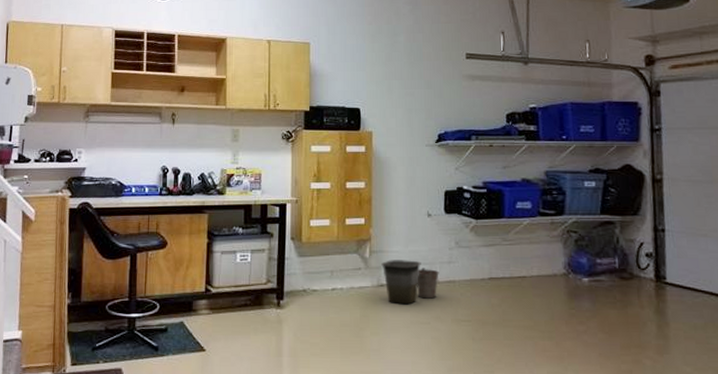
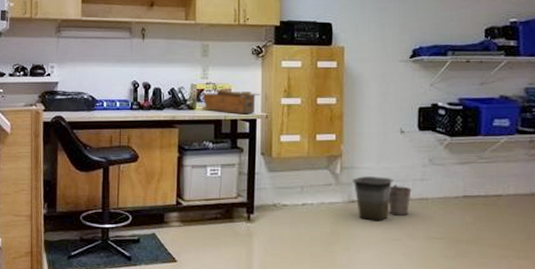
tool box: none [232,173,290,199] -> present [202,88,260,115]

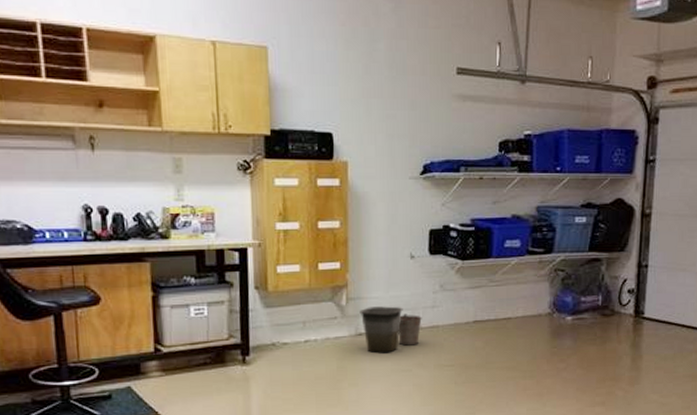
tool box: present [202,88,260,115] -> none [178,212,251,243]

